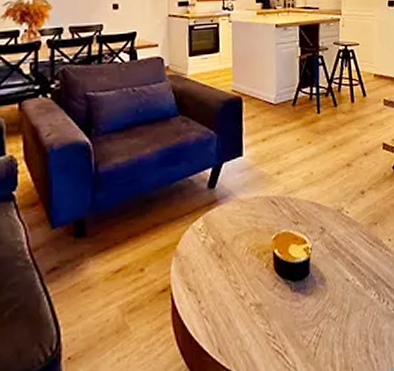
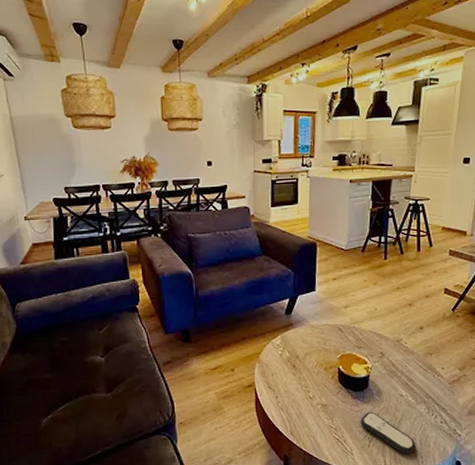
remote control: none [303,306,370,360] -> present [360,411,416,455]

